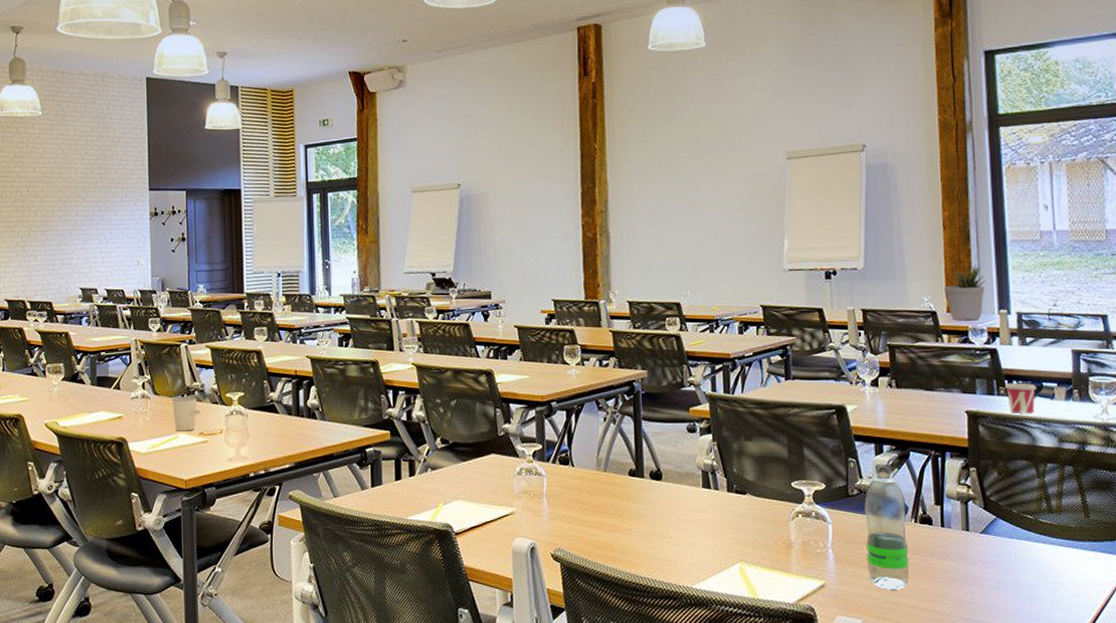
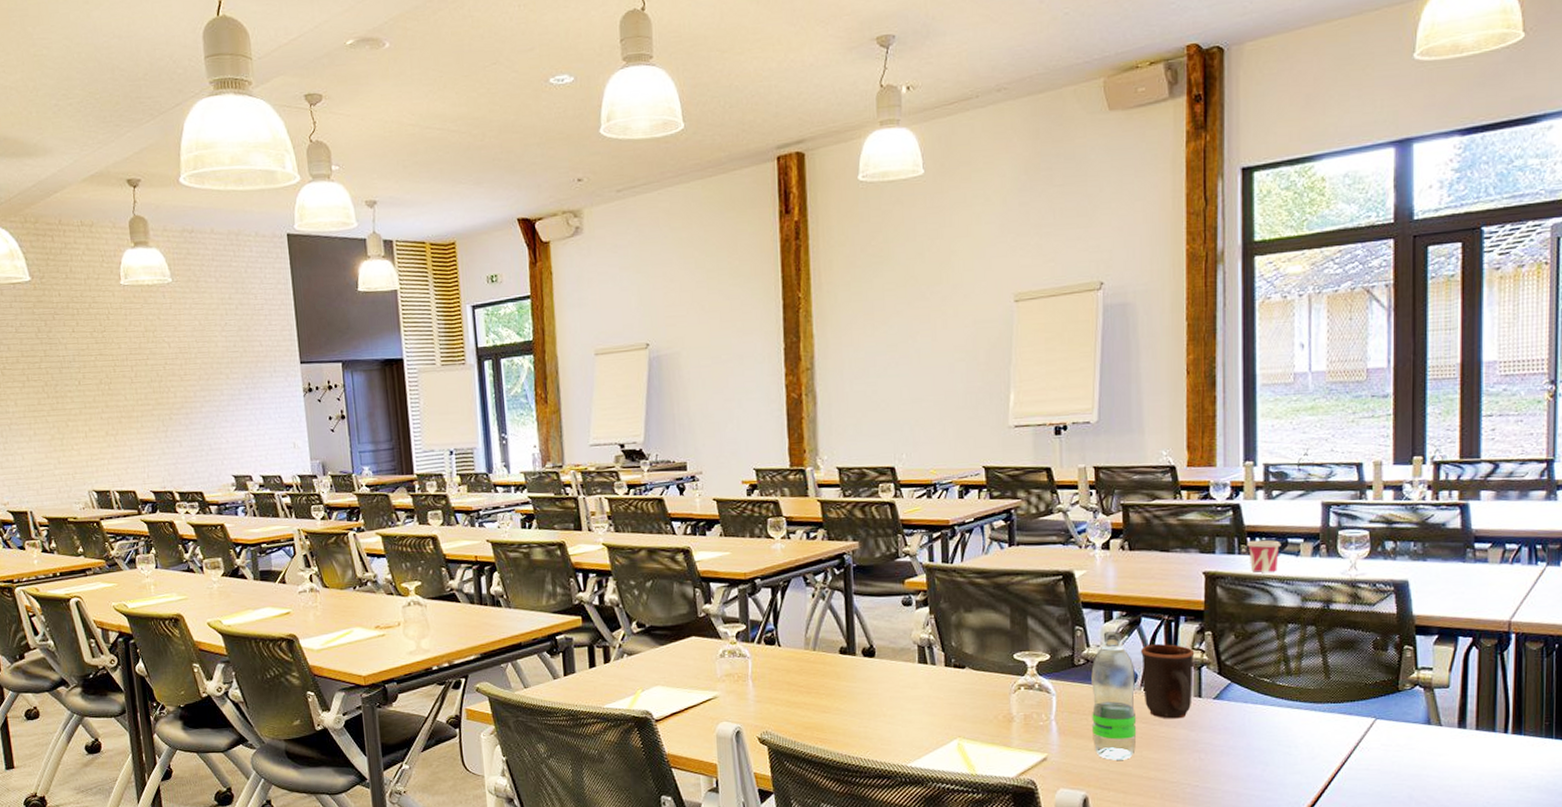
cup: present [172,397,200,431] -> none [343,588,375,626]
mug: none [909,478,961,551] -> present [1140,644,1195,719]
potted plant: present [943,264,986,321] -> none [1184,412,1232,476]

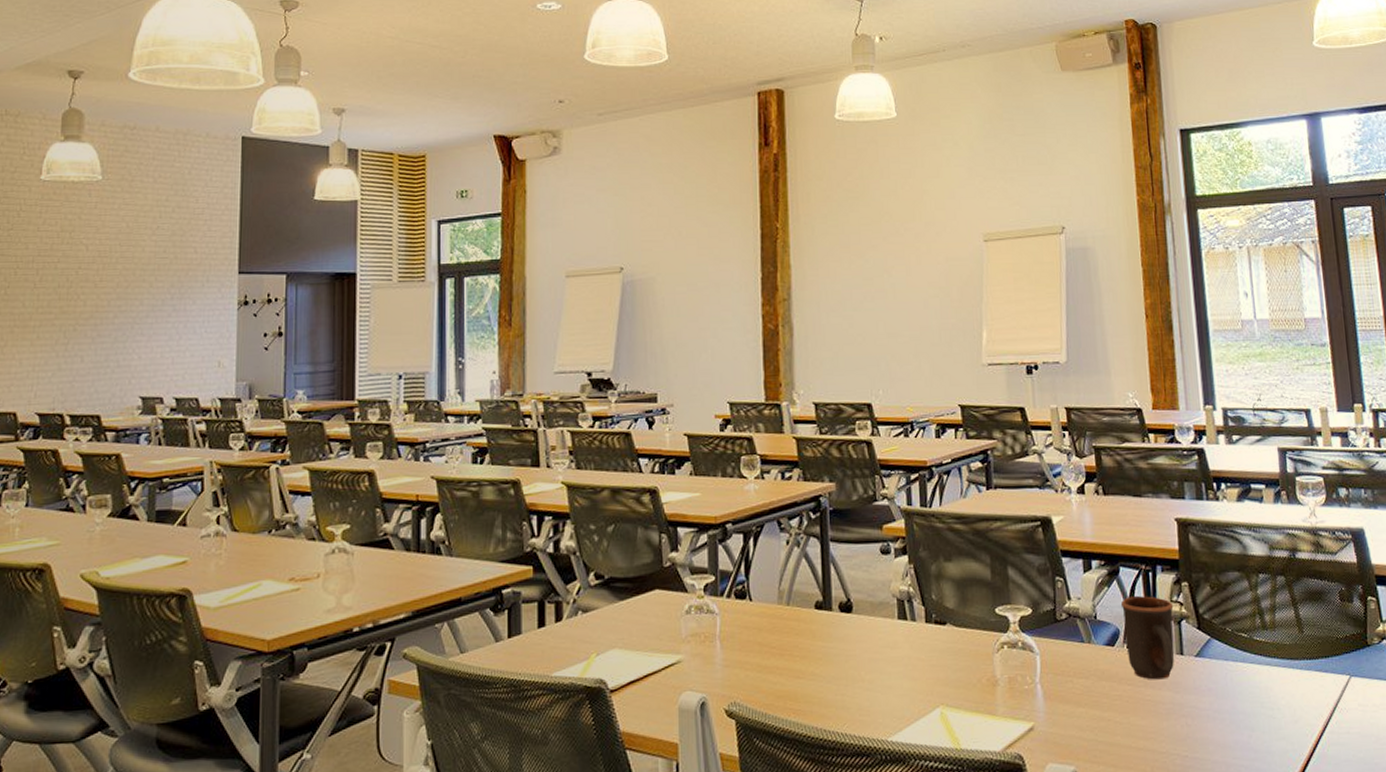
bottle: present [1091,631,1137,760] -> none [1073,582,1123,729]
cup: present [1247,539,1282,573] -> none [1213,485,1246,519]

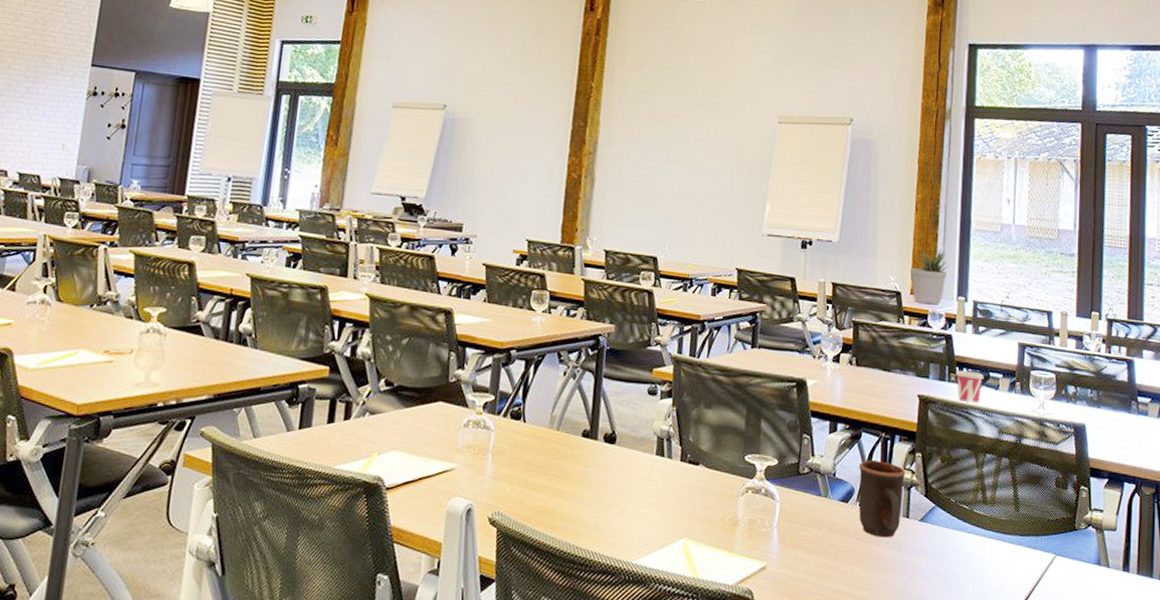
potted plant: none [1148,356,1191,419] -> present [909,249,949,305]
cup: none [1213,485,1246,519] -> present [956,370,984,402]

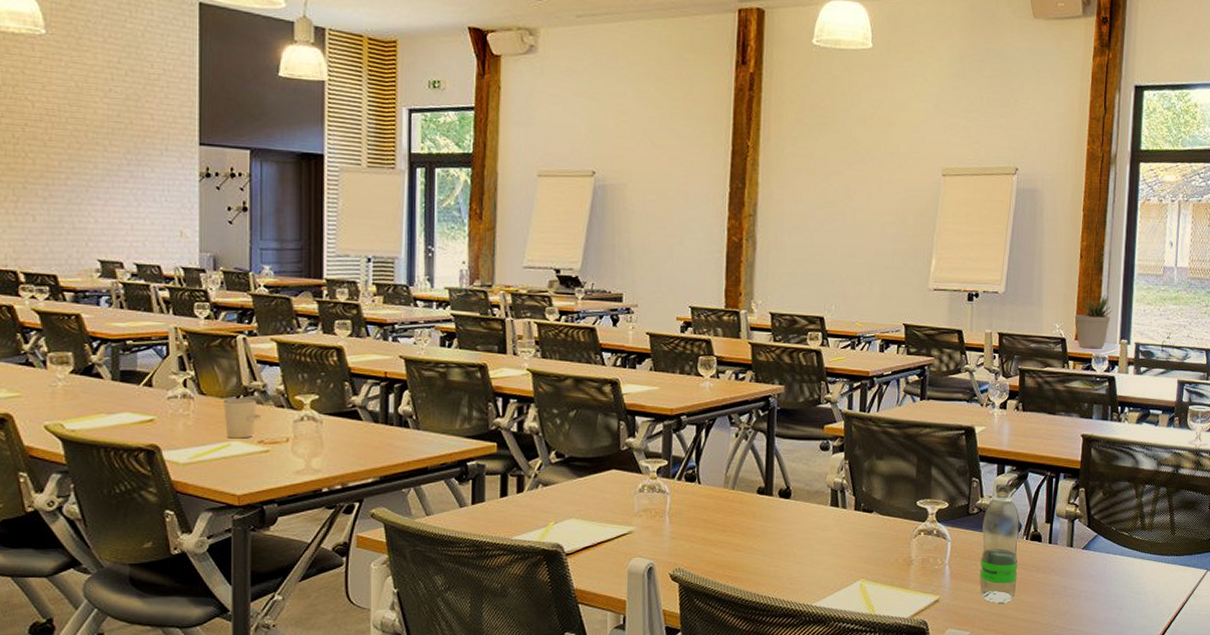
cup: none [75,306,110,348] -> present [224,398,260,439]
bottle: none [809,443,853,576] -> present [979,484,1020,603]
mug: present [858,460,906,538] -> none [1025,498,1070,566]
cup: present [956,370,984,402] -> none [1118,409,1145,438]

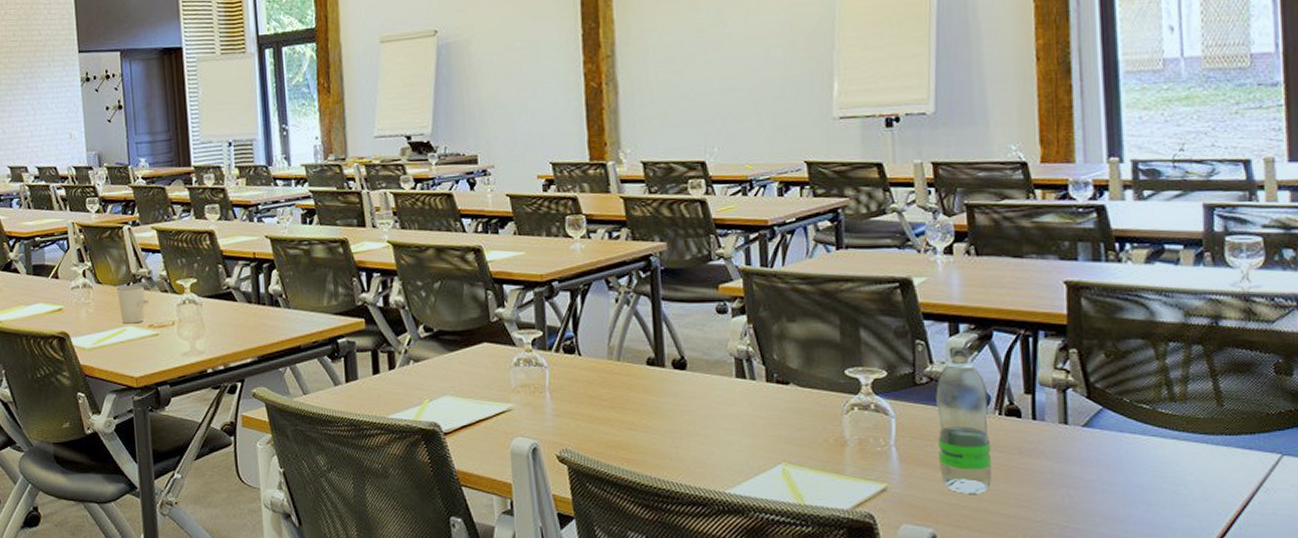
potted plant: present [1074,294,1113,349] -> none [1036,102,1092,173]

